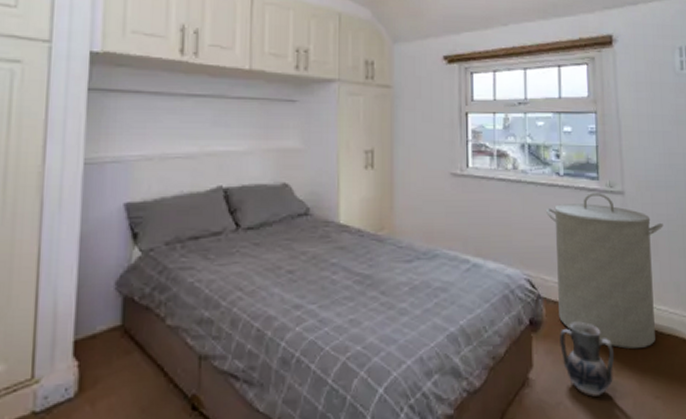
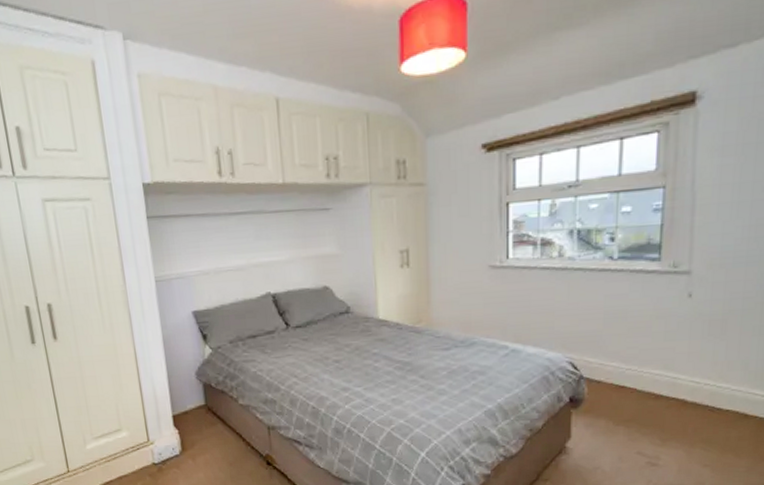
laundry hamper: present [546,192,663,350] -> none [595,273,737,424]
ceramic jug: present [560,321,615,397] -> none [601,399,662,463]

